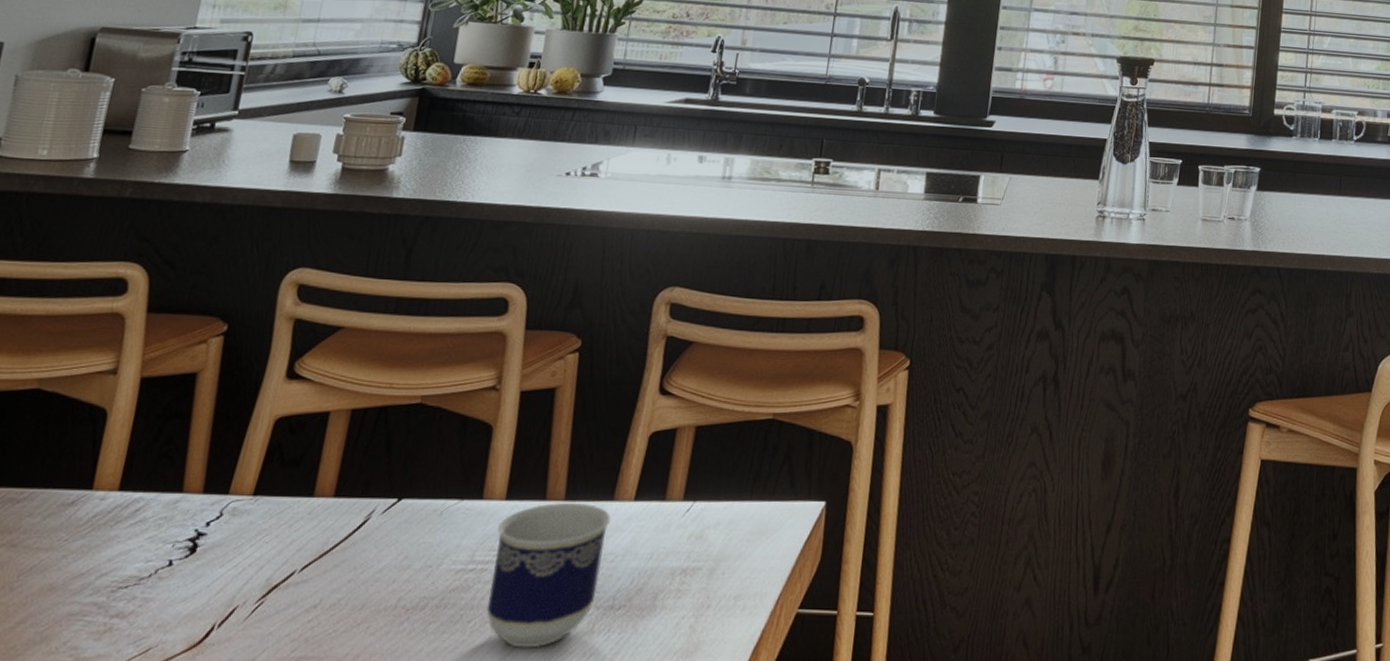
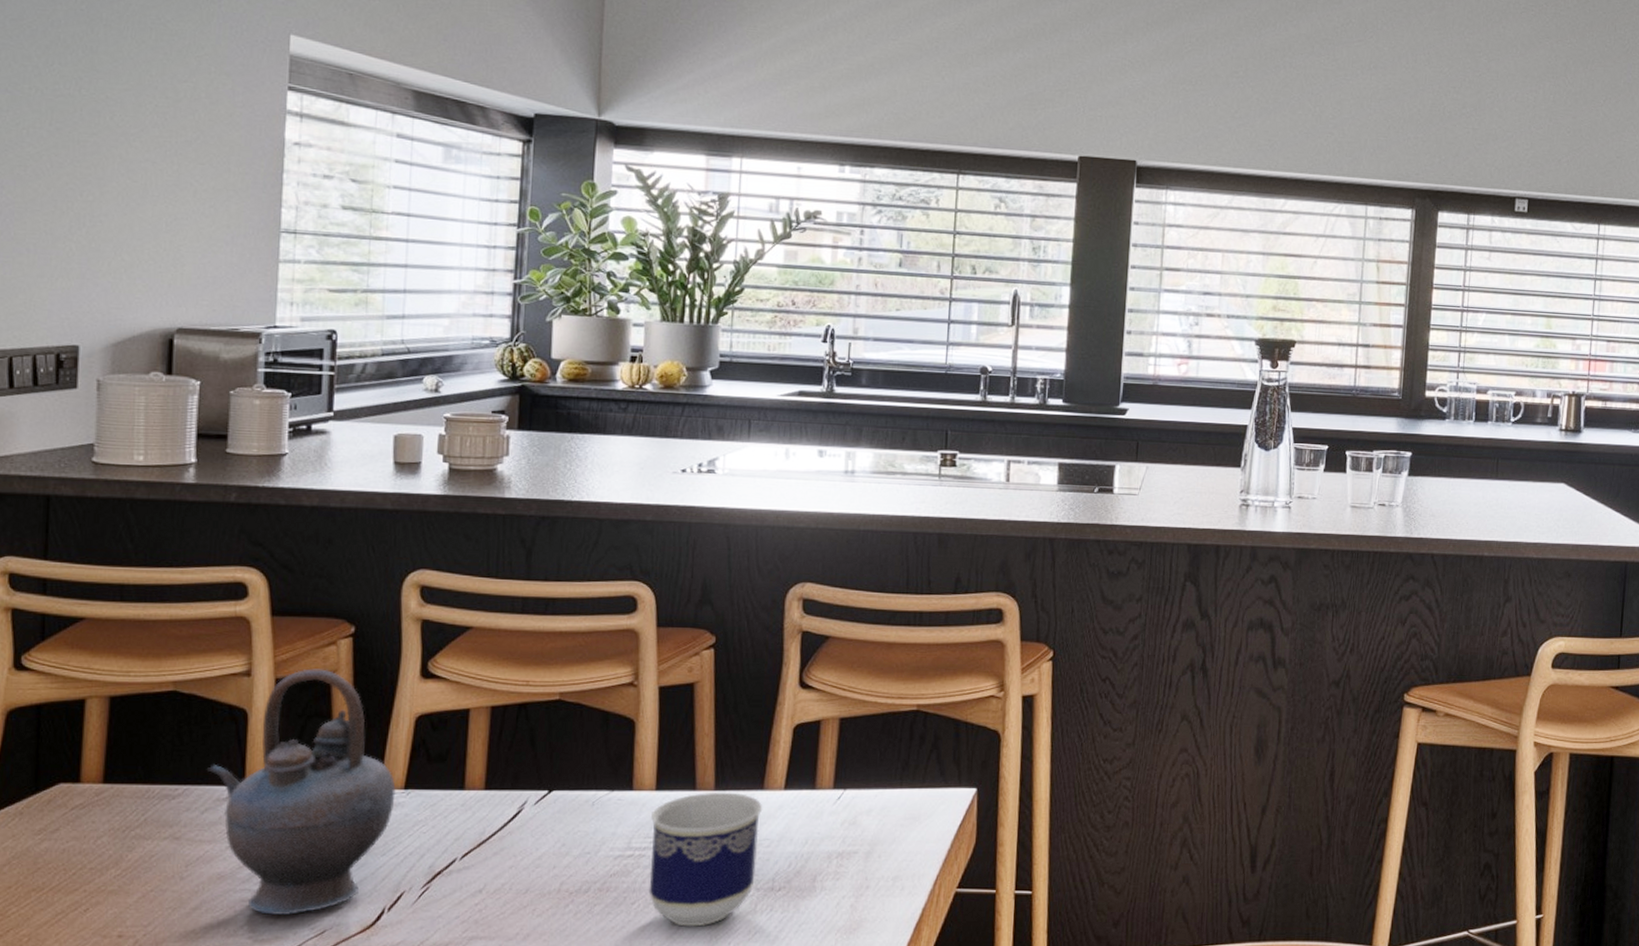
teapot: none [57,367,245,631] -> present [207,668,396,915]

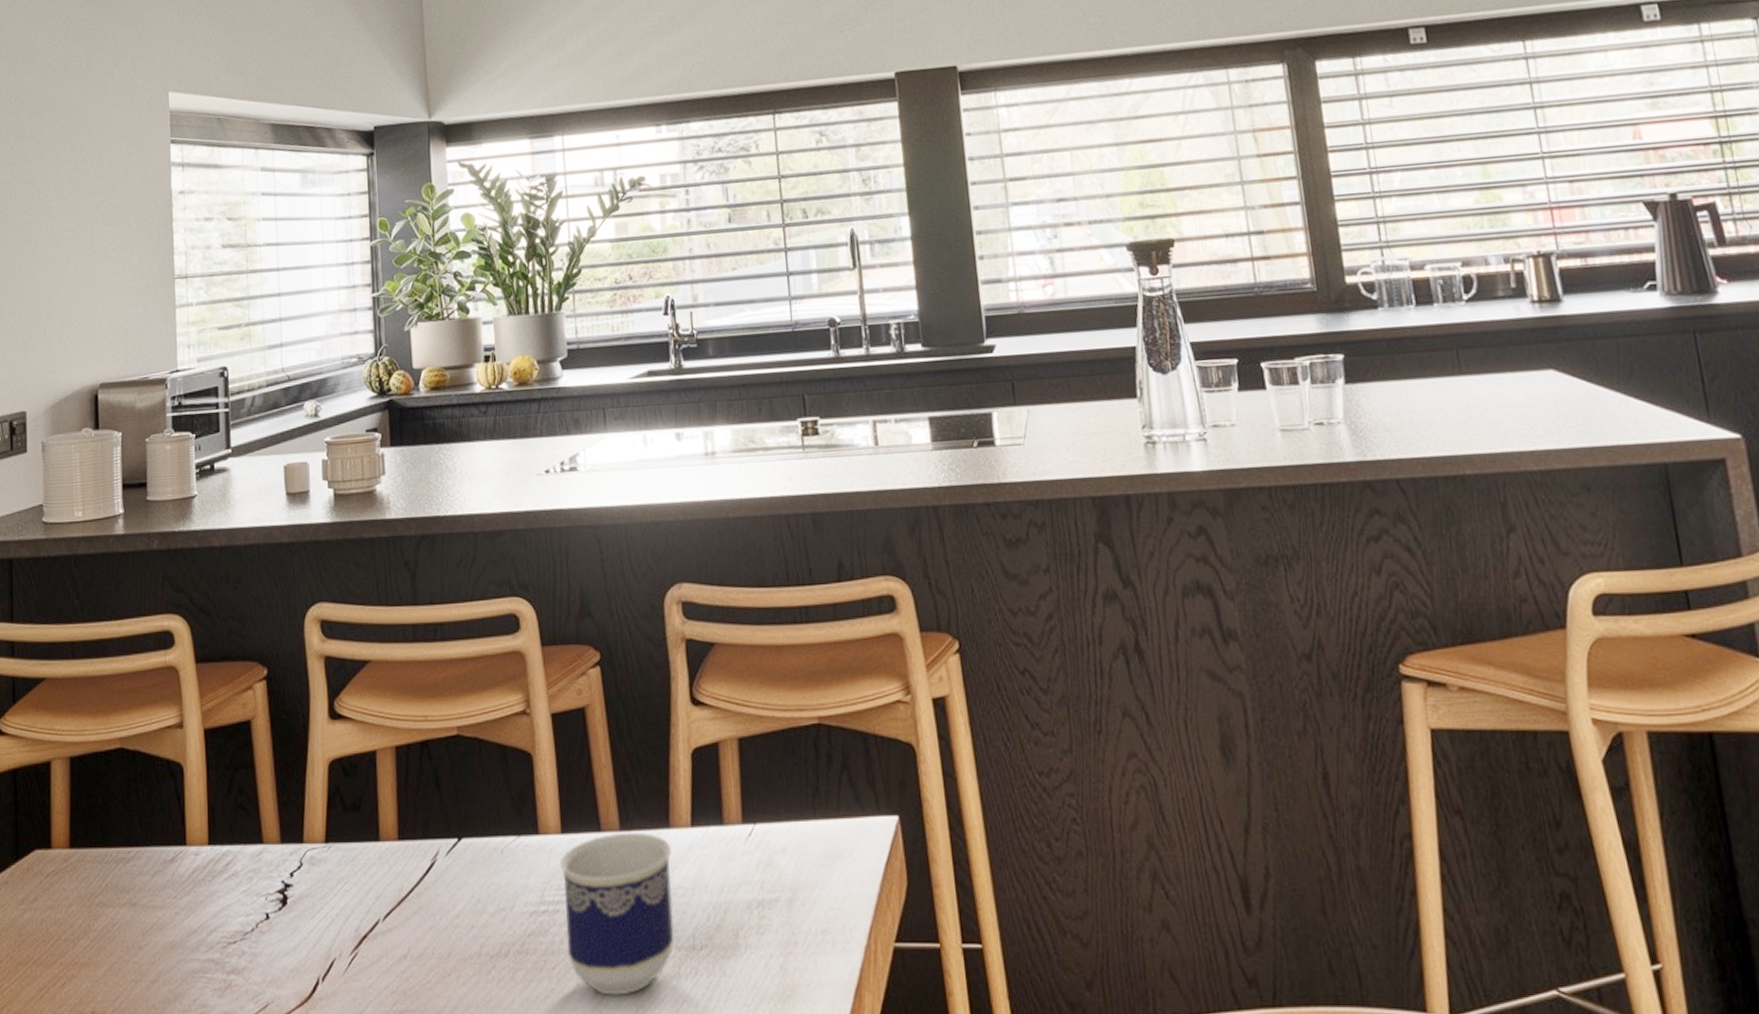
teapot: present [207,668,396,915] -> none [154,716,318,987]

